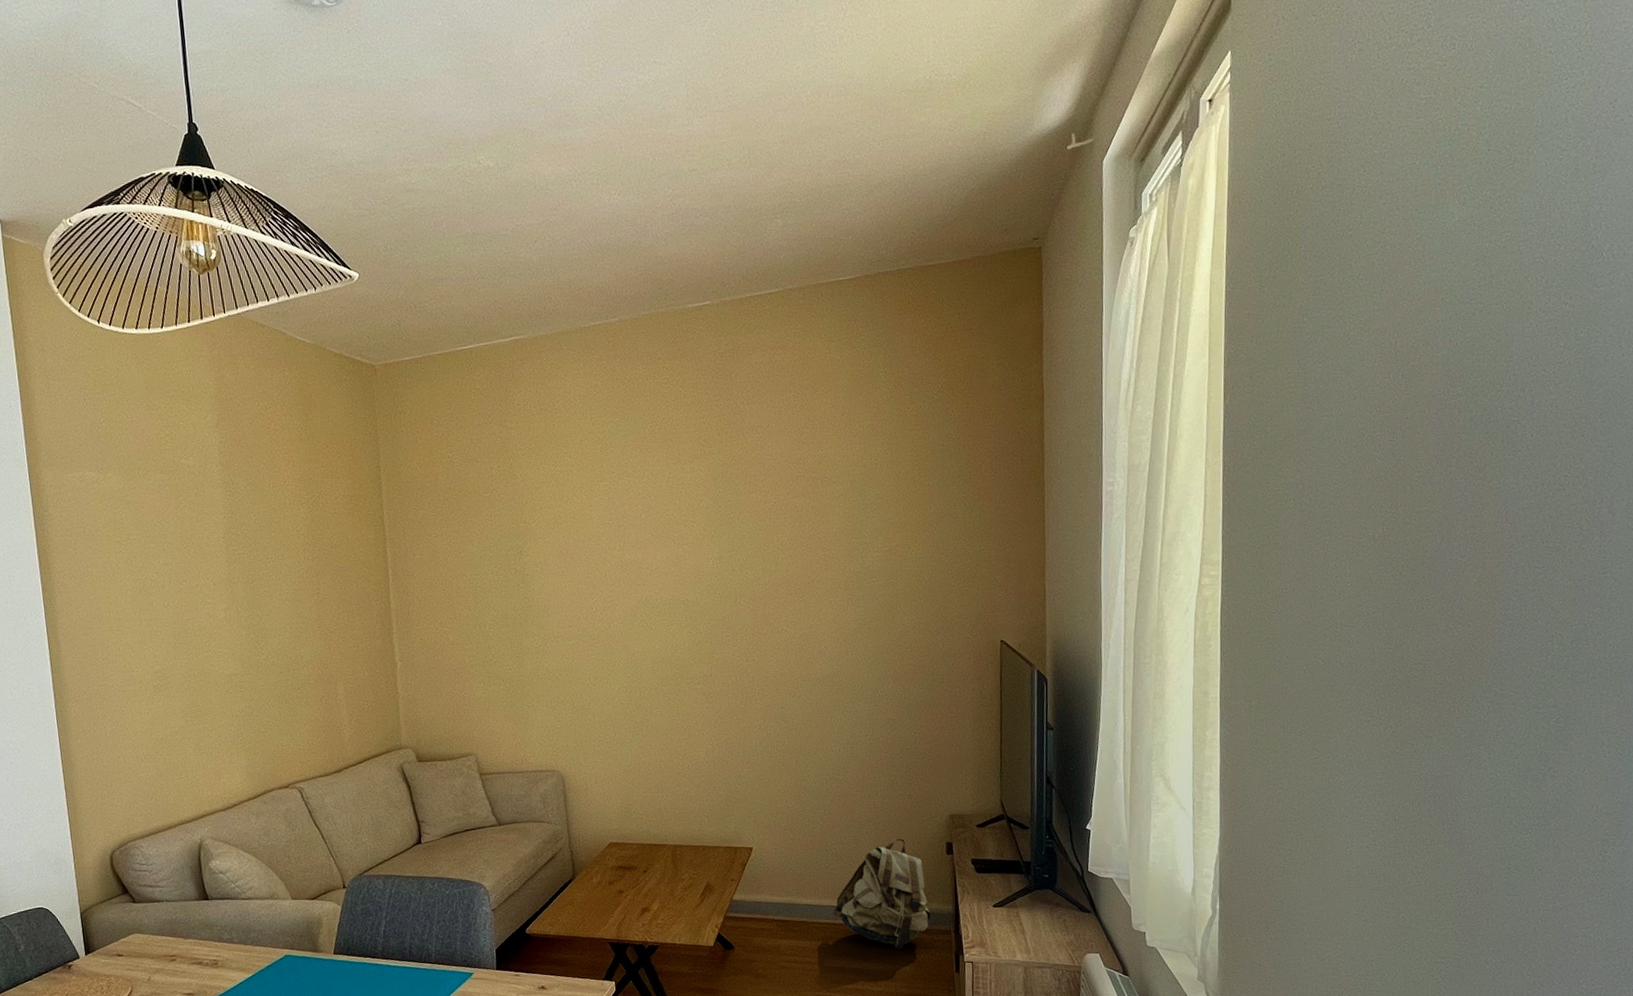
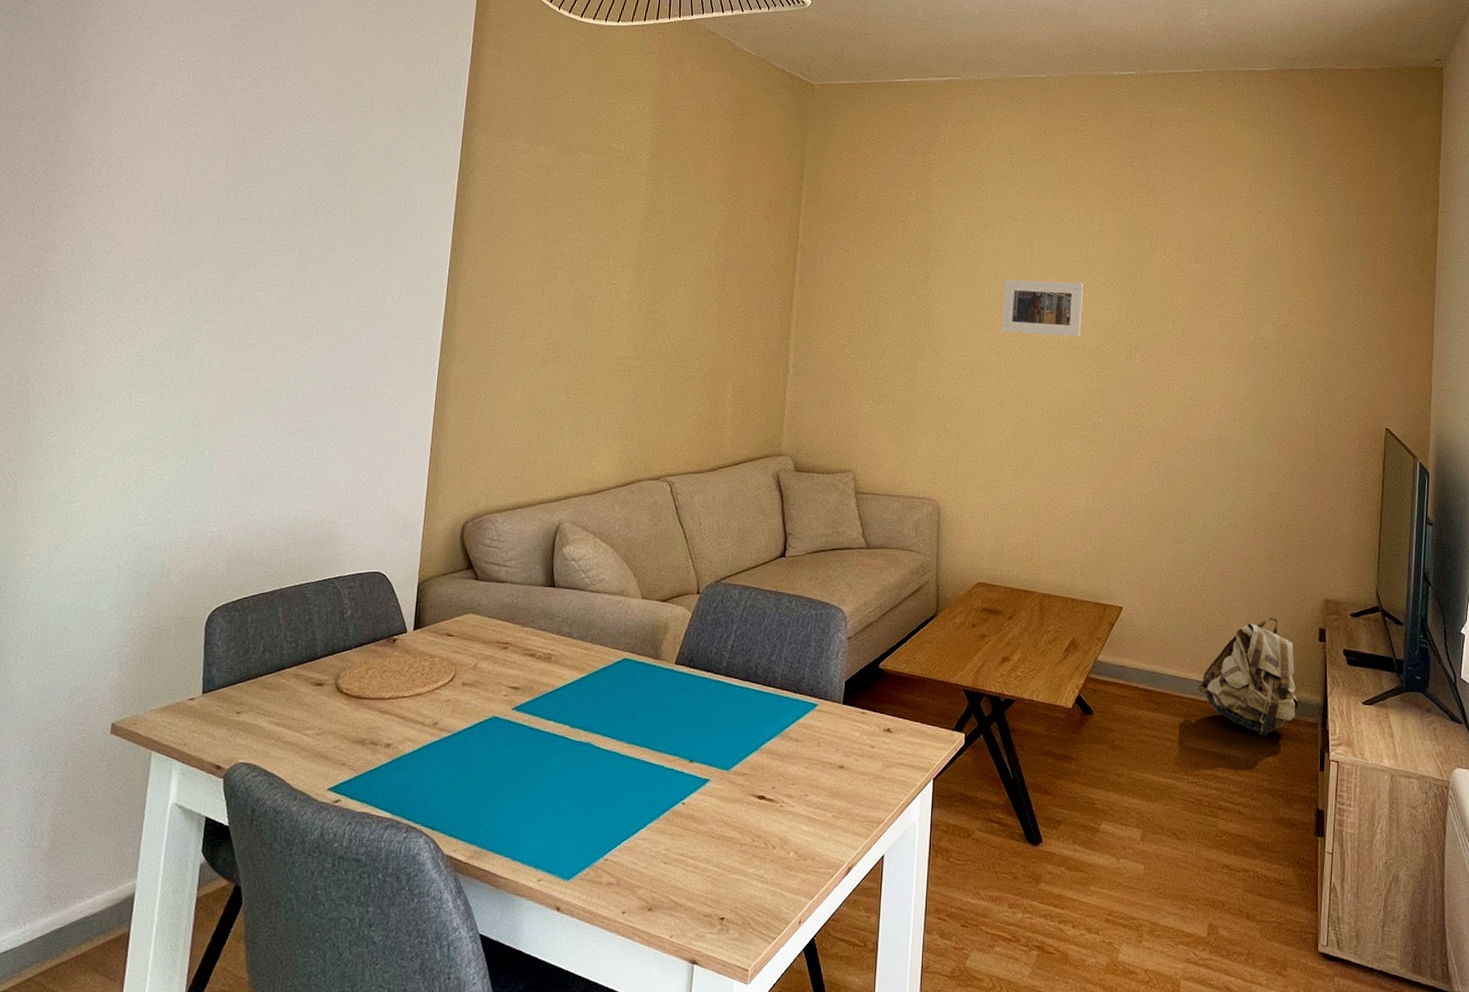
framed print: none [600,535,683,597] -> present [1001,280,1084,337]

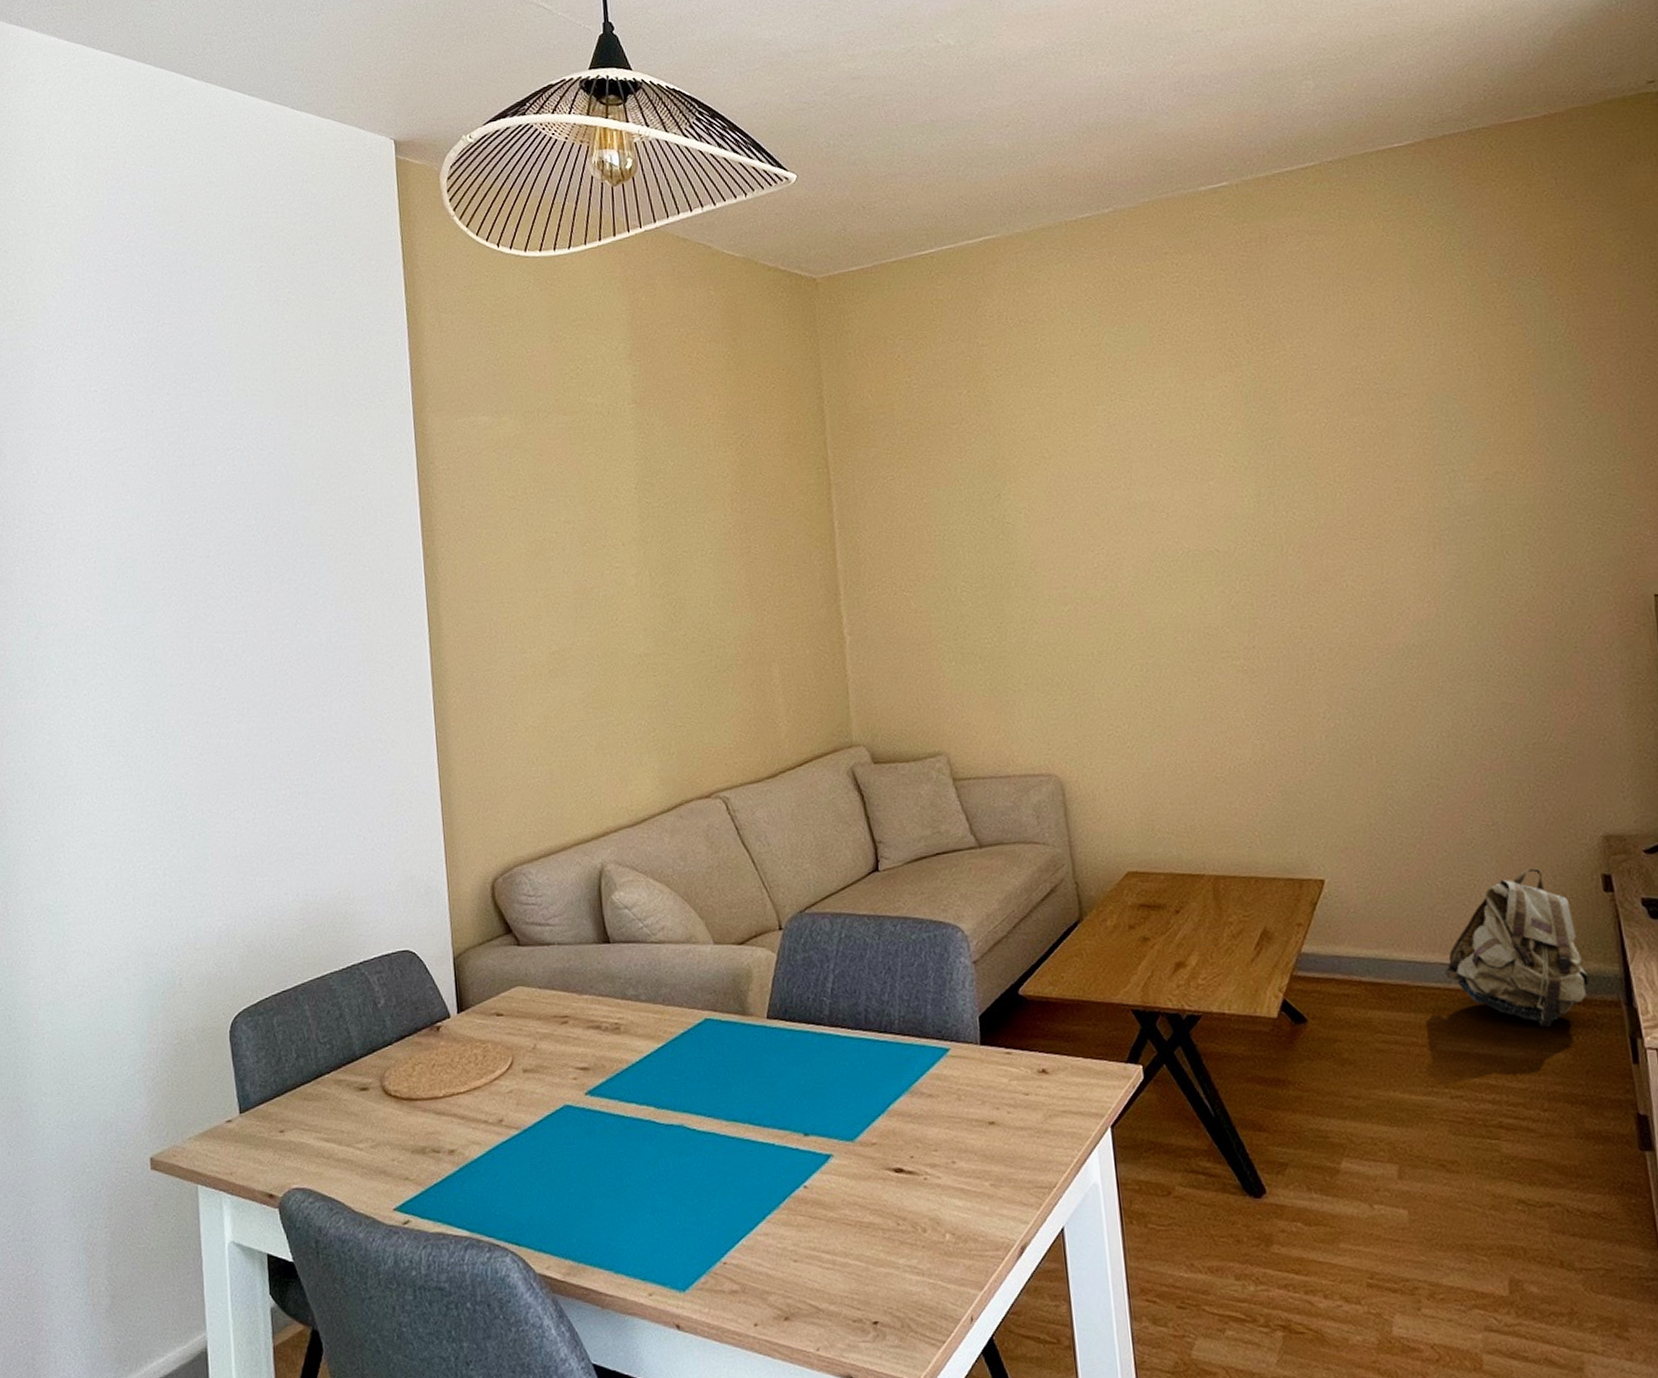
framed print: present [1001,280,1084,337] -> none [1099,469,1210,549]

